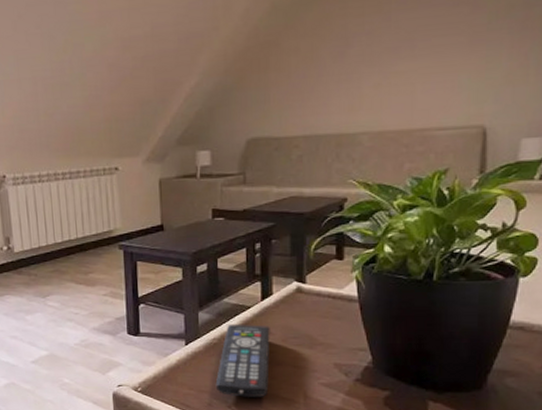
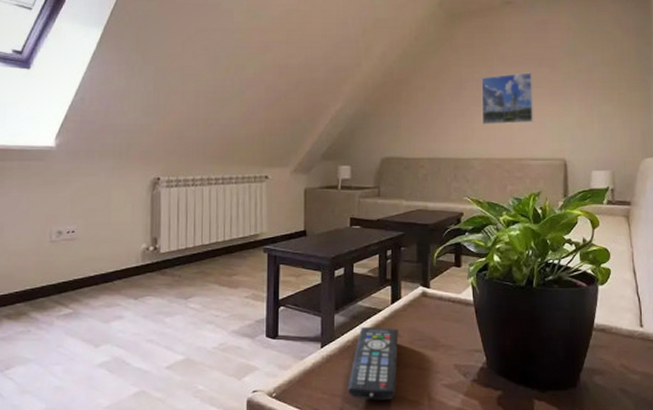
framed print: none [373,15,445,90] -> present [481,72,534,125]

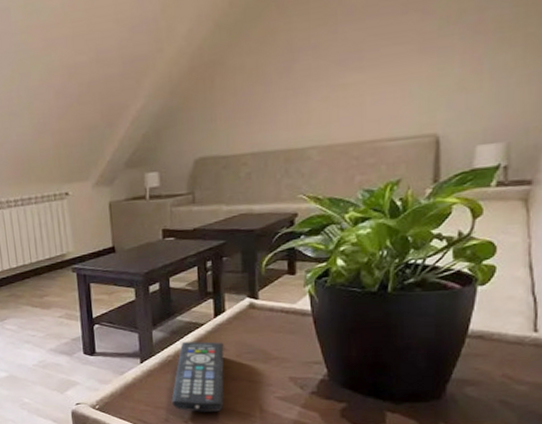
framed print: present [481,72,534,125] -> none [319,24,394,104]

